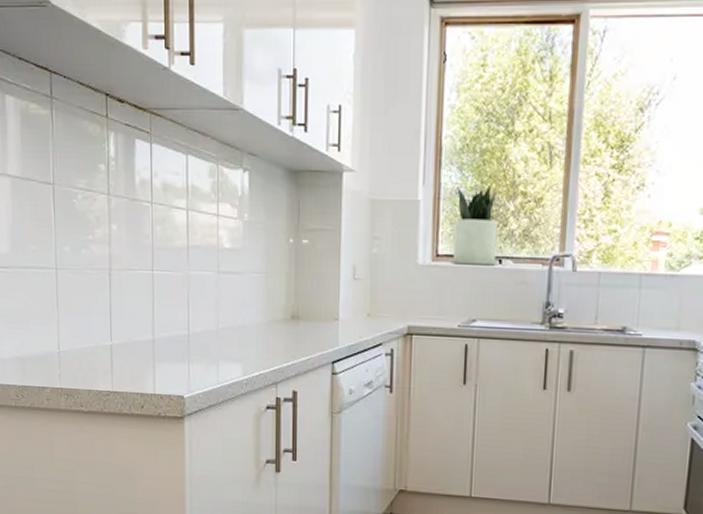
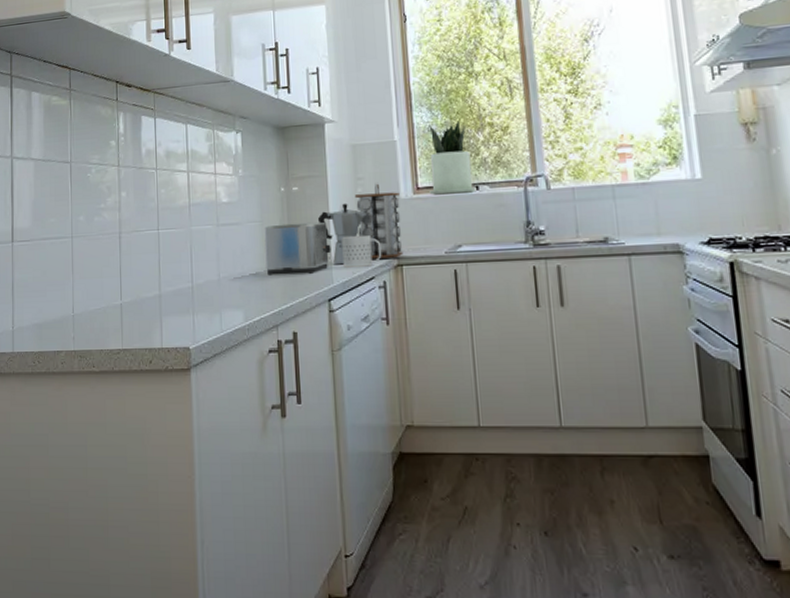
toaster: none [268,278,339,335] -> present [264,222,331,276]
moka pot: none [327,262,380,328] -> present [317,203,367,265]
mug: none [350,298,393,332] -> present [342,234,382,268]
spice rack: none [369,243,417,327] -> present [354,182,404,260]

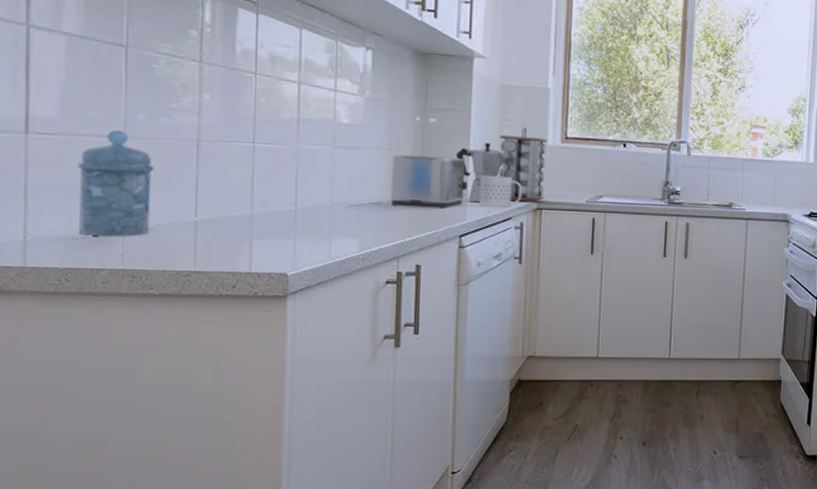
canister: none [43,231,92,324] -> present [77,129,155,238]
planter: present [429,120,478,196] -> none [578,78,625,150]

